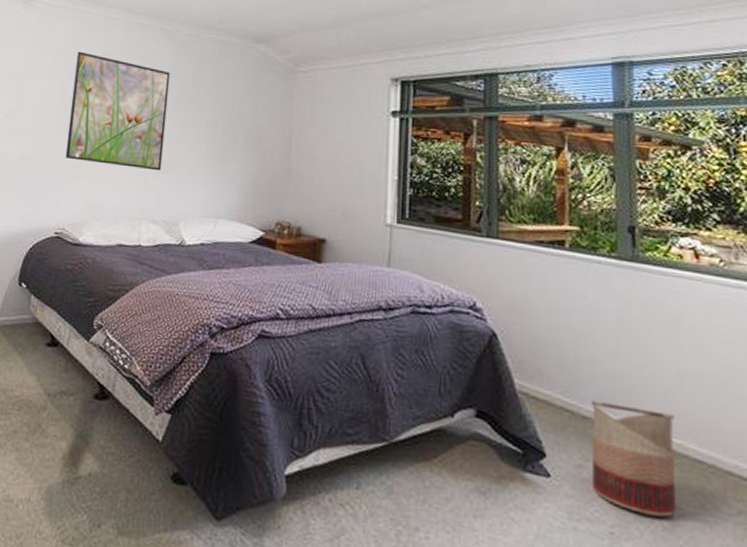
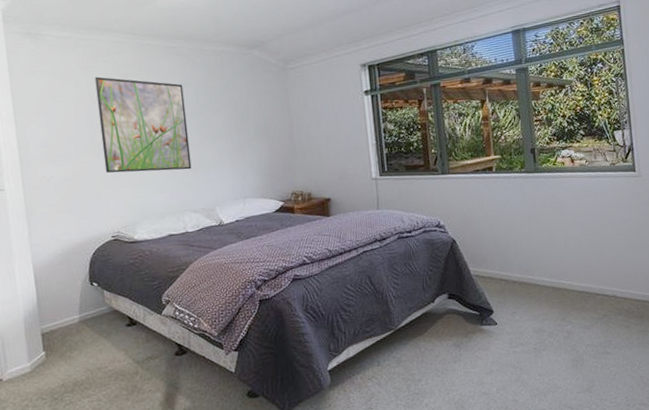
basket: present [590,399,677,517] -> none [517,267,570,332]

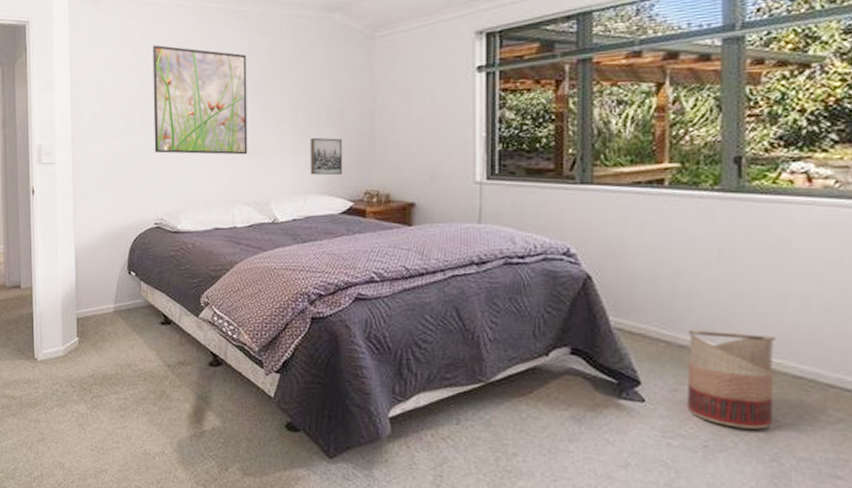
wall art: none [243,151,273,183] -> present [310,138,343,175]
basket: none [517,267,570,332] -> present [687,329,775,429]

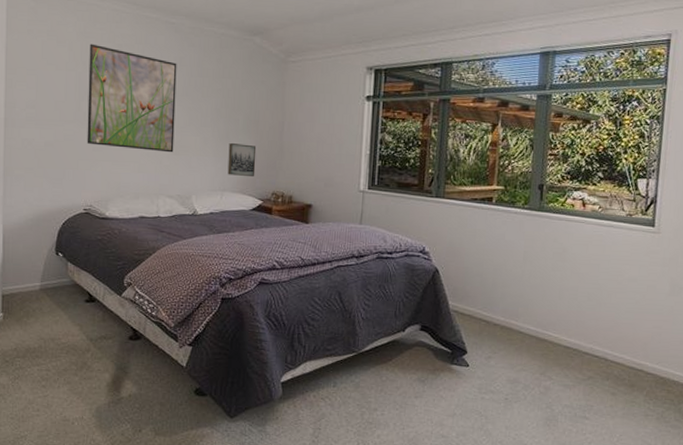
basket: present [687,329,775,429] -> none [497,312,555,385]

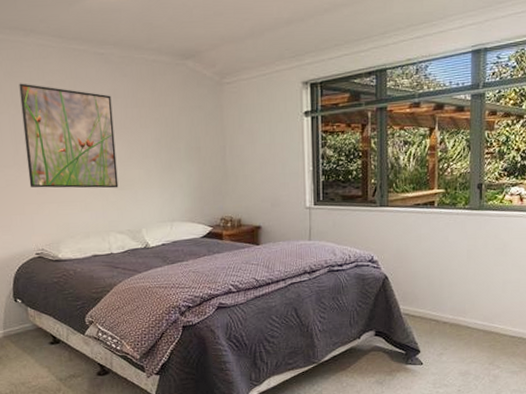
wall art: present [227,143,257,176] -> none [173,172,202,205]

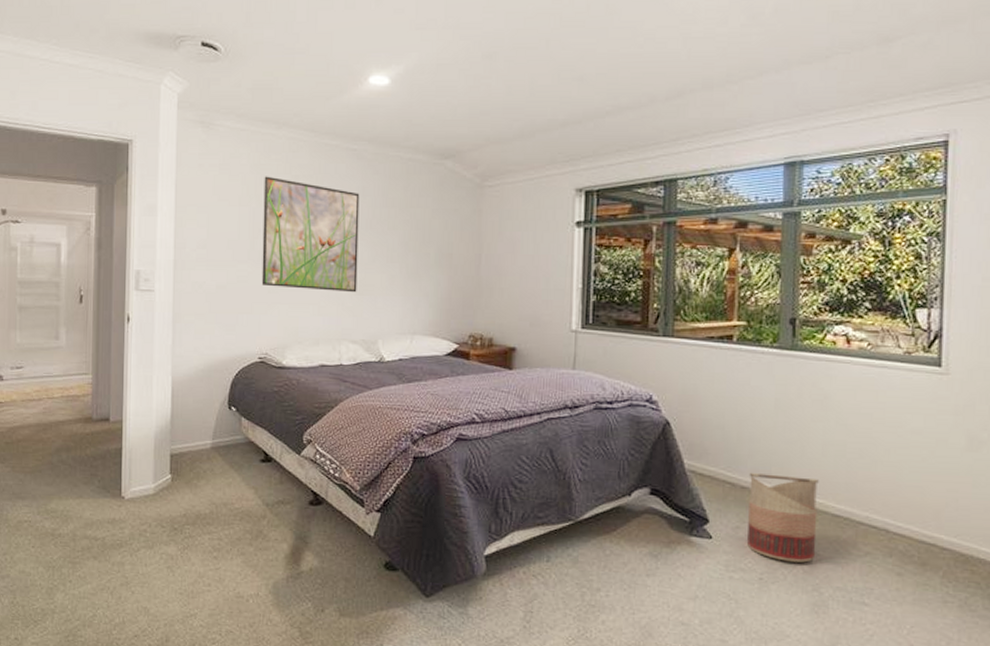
basket: none [449,310,500,375] -> present [747,472,819,563]

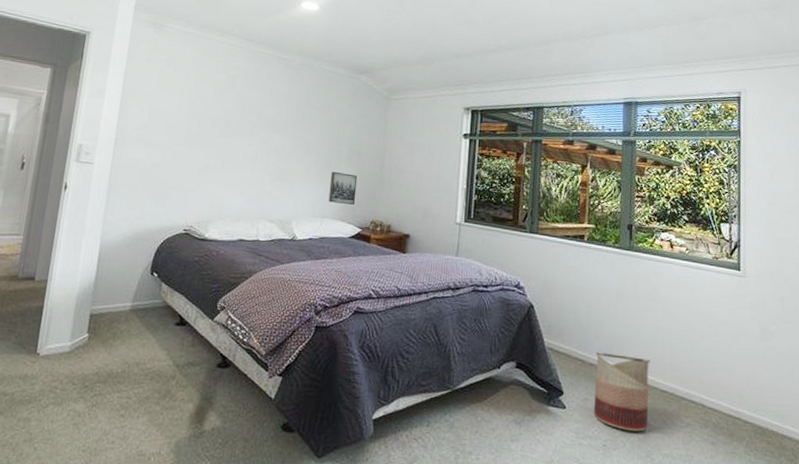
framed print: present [261,176,360,293] -> none [193,73,286,178]
wall art: none [418,280,450,317] -> present [328,172,358,205]

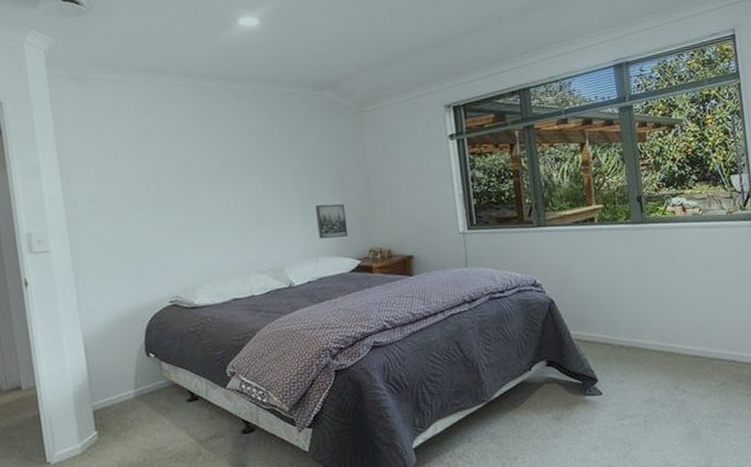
basket: present [594,351,650,432] -> none [623,329,684,402]

